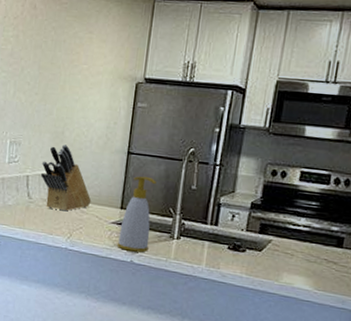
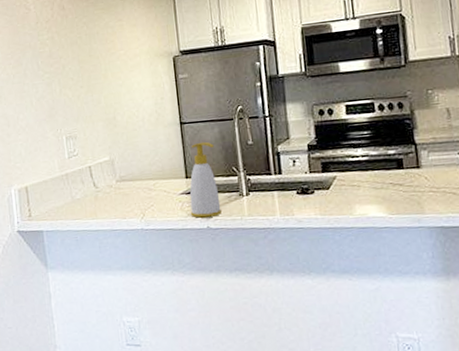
knife block: present [41,144,92,212] -> none [100,129,156,193]

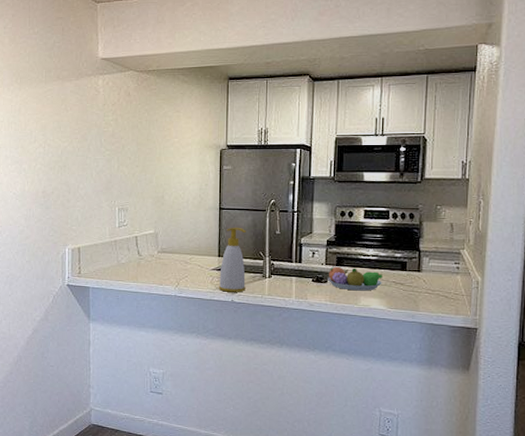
fruit bowl: none [313,172,378,200] -> present [326,266,382,291]

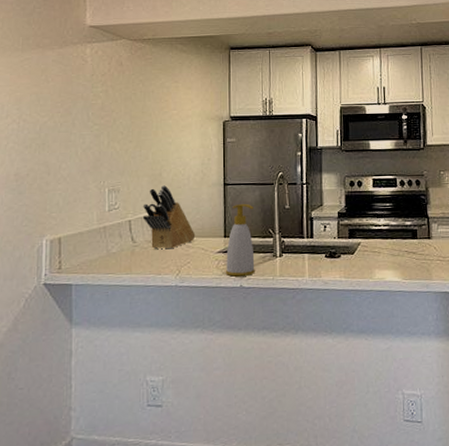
knife block: none [147,207,193,264] -> present [142,185,196,249]
fruit bowl: present [326,266,382,291] -> none [340,239,395,264]

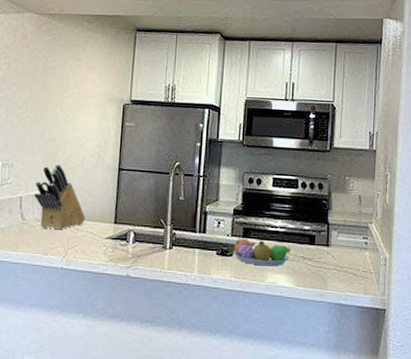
soap bottle: present [225,203,255,277] -> none [112,190,147,265]
fruit bowl: none [340,239,395,264] -> present [232,238,290,267]

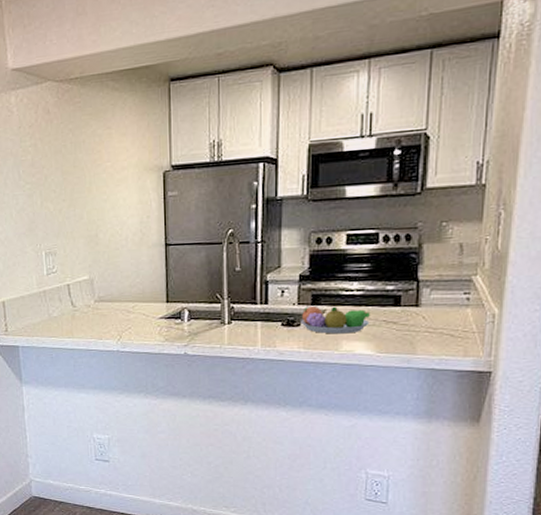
knife block: present [35,164,86,230] -> none [80,247,136,314]

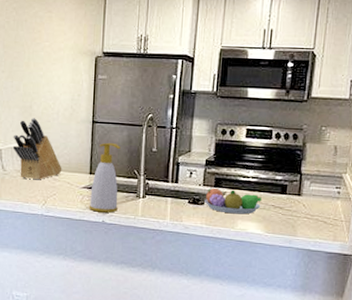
knife block: none [80,247,136,314] -> present [13,118,62,180]
soap bottle: none [168,265,200,344] -> present [89,142,121,213]

